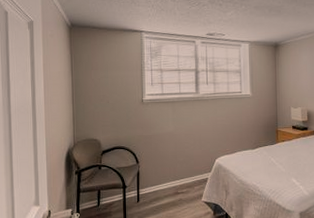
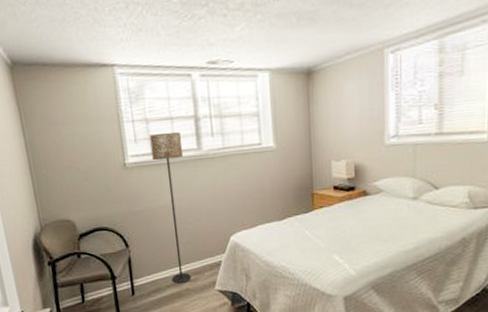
floor lamp: none [162,80,186,194] -> present [150,132,191,283]

